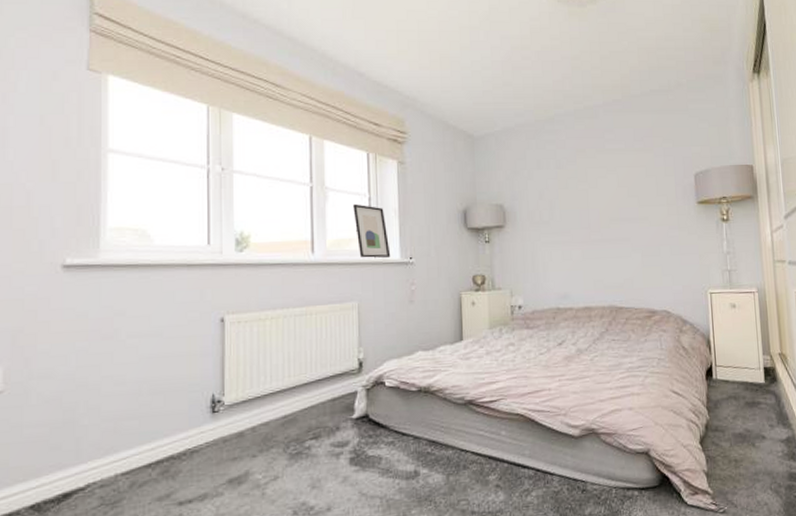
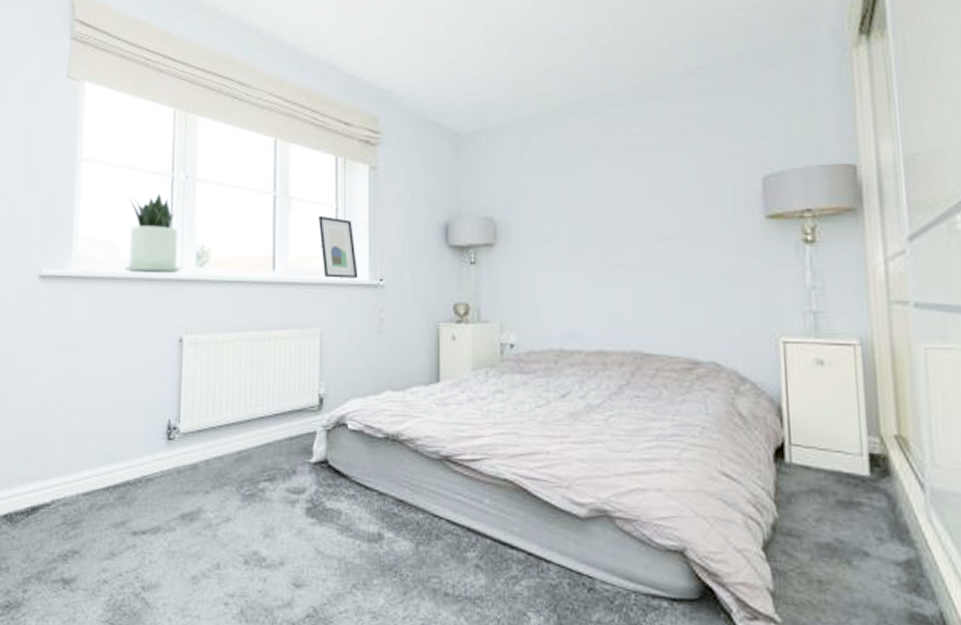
planter: none [160,184,220,260] -> present [124,193,181,273]

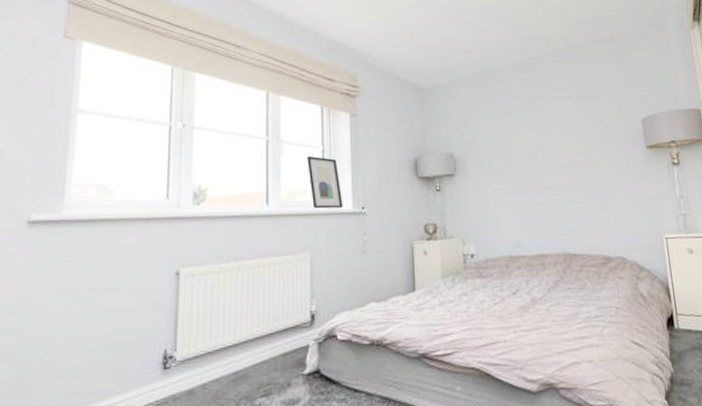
planter: present [124,193,181,273] -> none [120,140,178,214]

